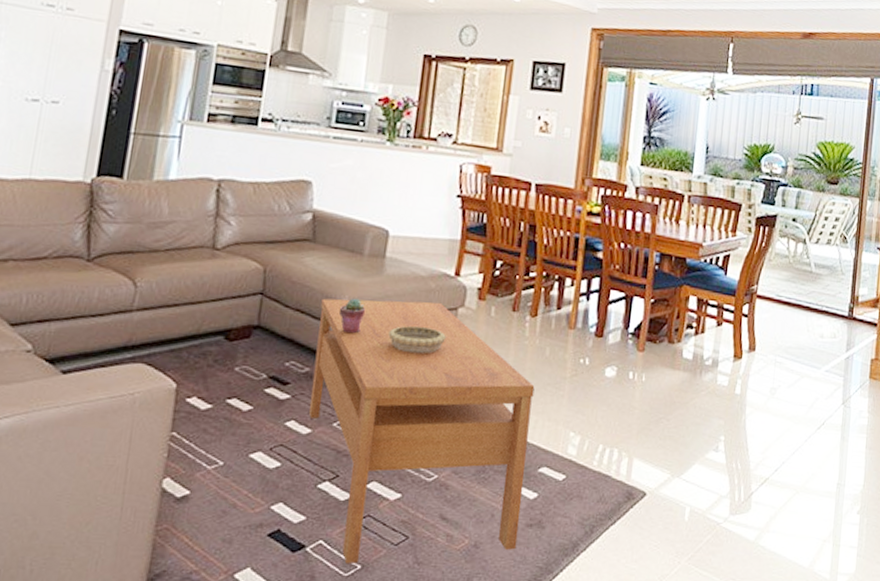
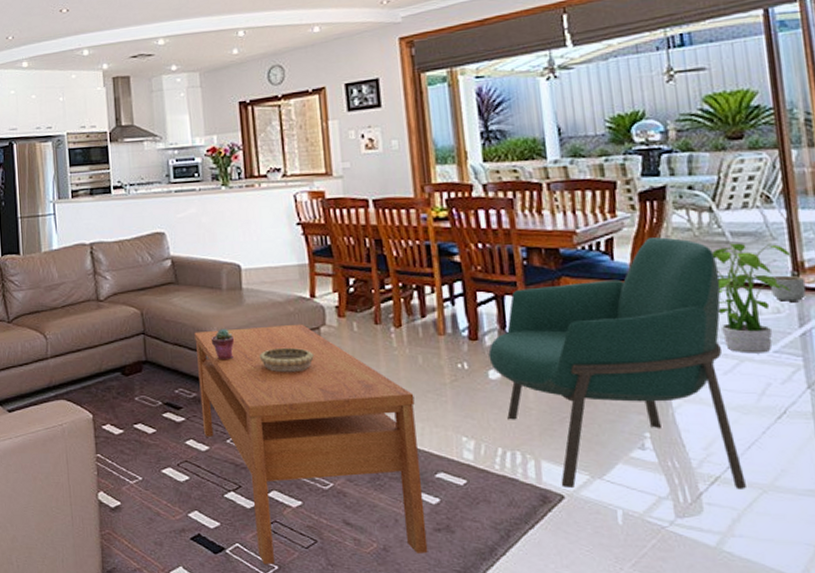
armchair: none [608,259,801,490] -> present [488,237,746,489]
potted plant: none [792,273,852,372] -> present [711,243,792,354]
planter: none [833,305,857,329] -> present [771,275,806,301]

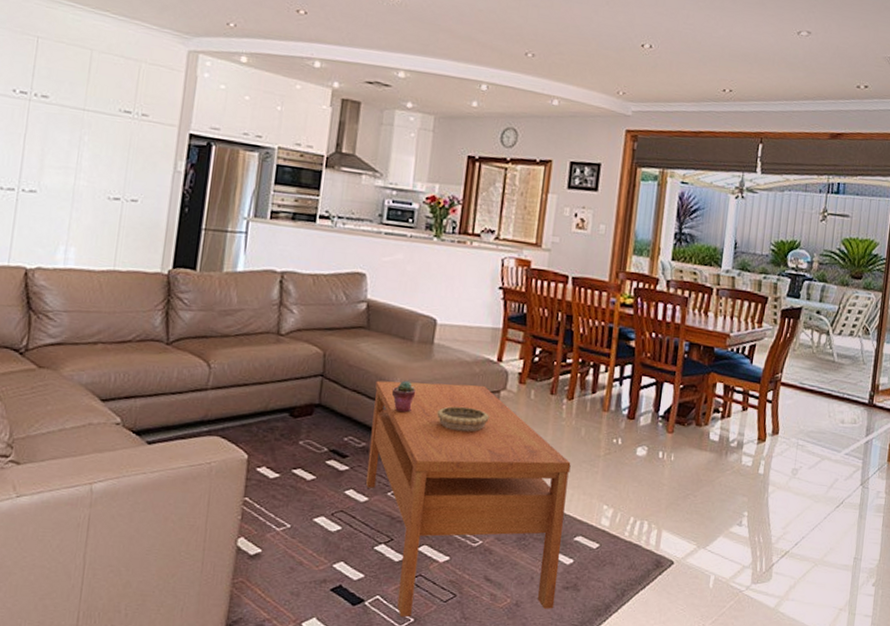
armchair: present [488,237,746,489] -> none [640,349,824,562]
potted plant: present [711,243,792,354] -> none [814,363,873,455]
planter: present [771,275,806,301] -> none [854,393,877,416]

